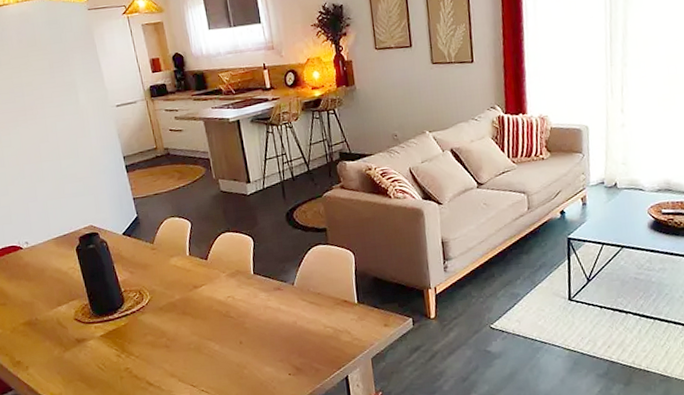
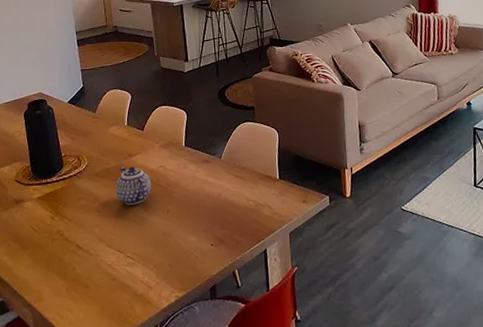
teapot: none [182,298,221,339] -> present [116,166,152,205]

